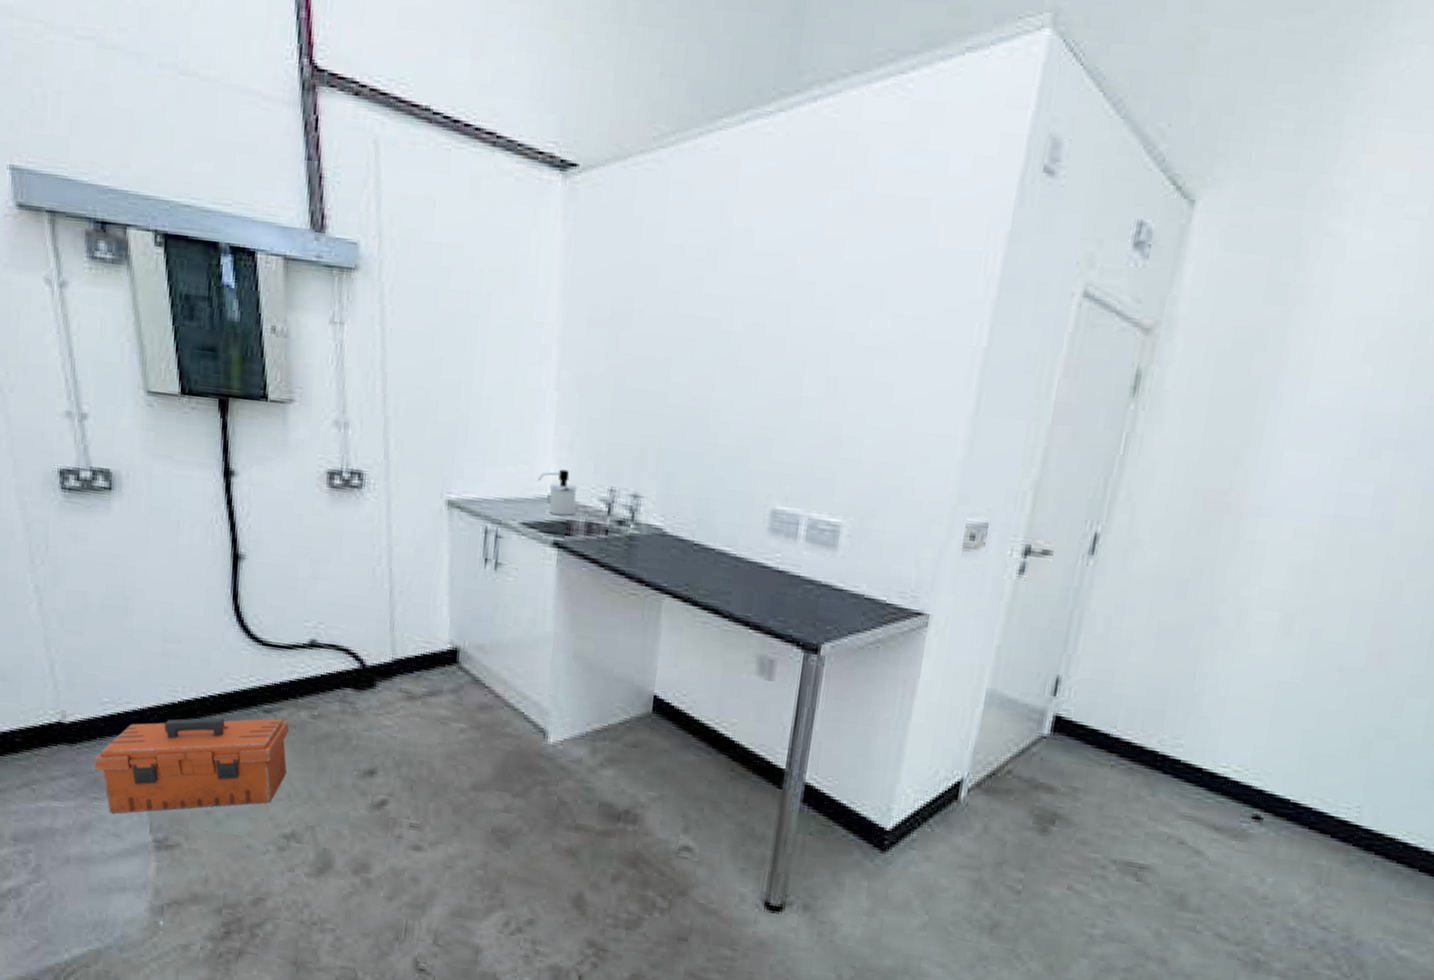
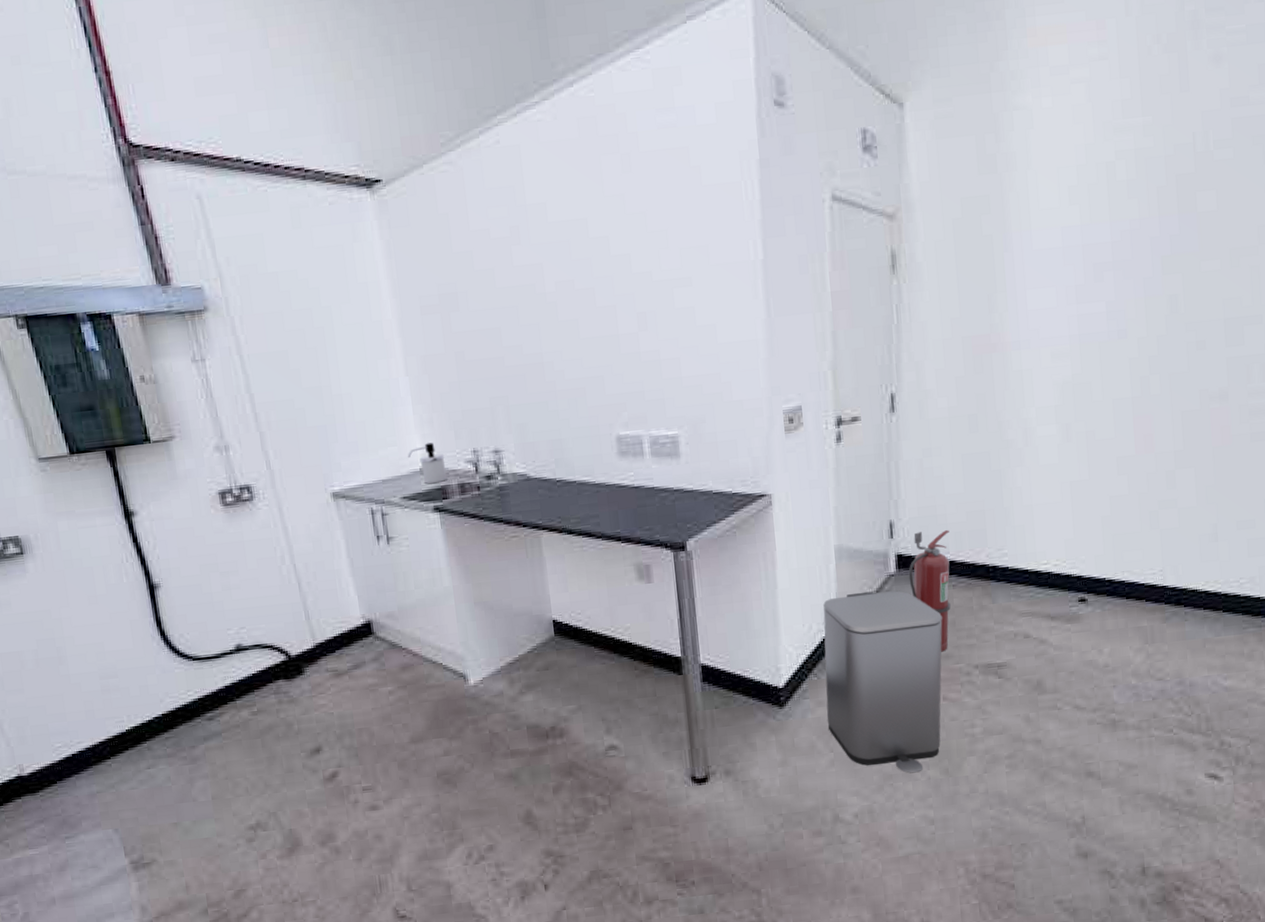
toolbox: present [94,717,290,814] -> none [58,722,240,847]
pedal bin: none [930,746,1090,961] -> present [823,590,943,774]
fire extinguisher: none [1061,696,1123,836] -> present [908,530,951,652]

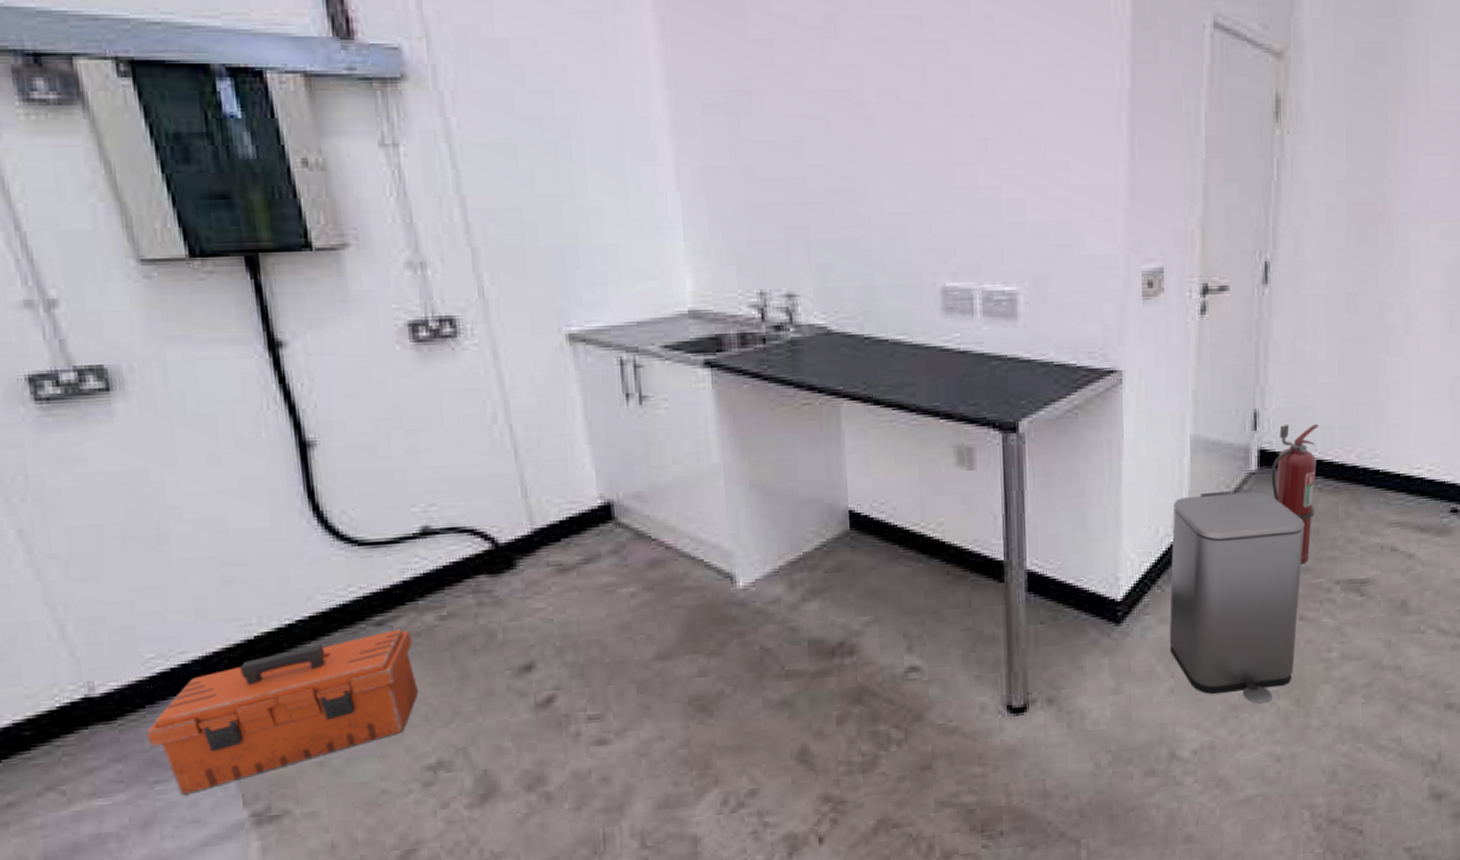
toolbox: none [58,722,240,847] -> present [146,629,418,795]
soap dispenser: present [407,442,447,485] -> none [672,279,724,332]

